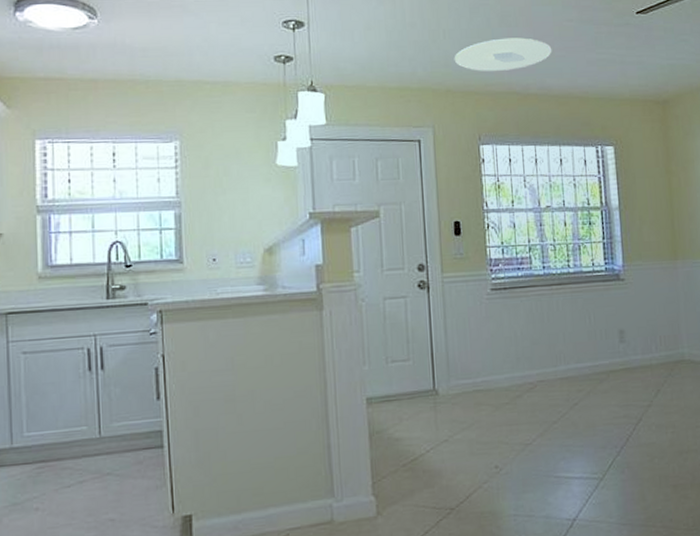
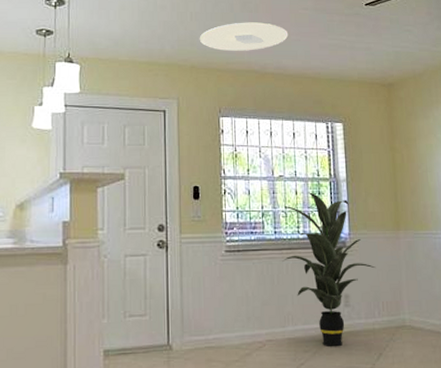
indoor plant: none [552,223,651,385] -> present [282,192,375,347]

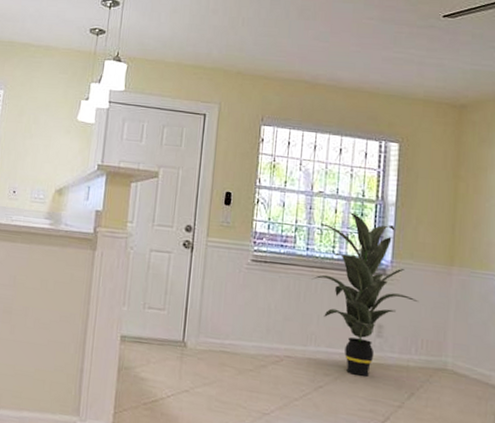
ceiling light: present [199,22,289,51] -> none [249,30,348,60]

